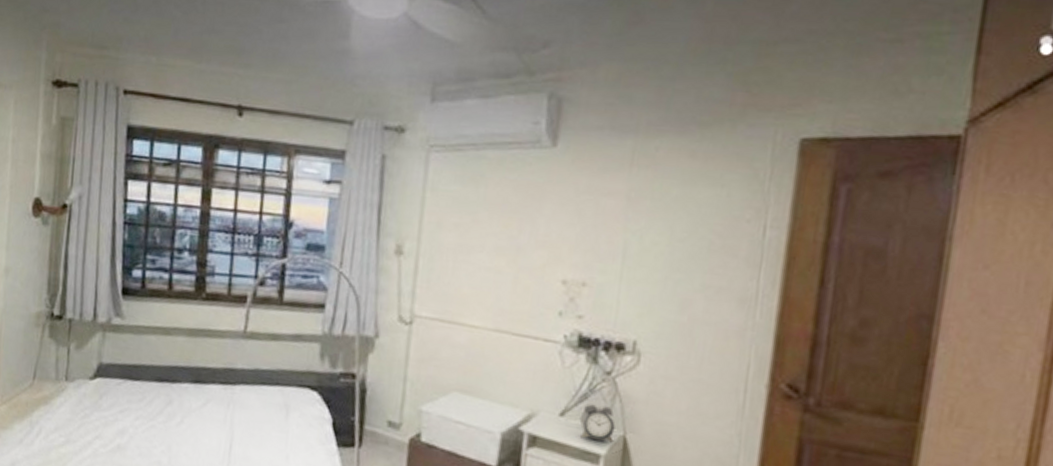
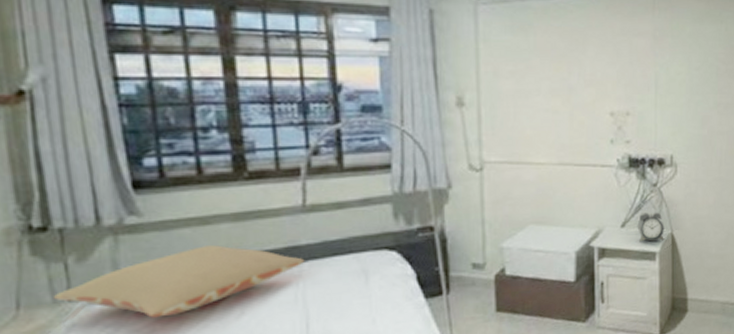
pillow: none [57,353,238,410] -> present [54,245,305,318]

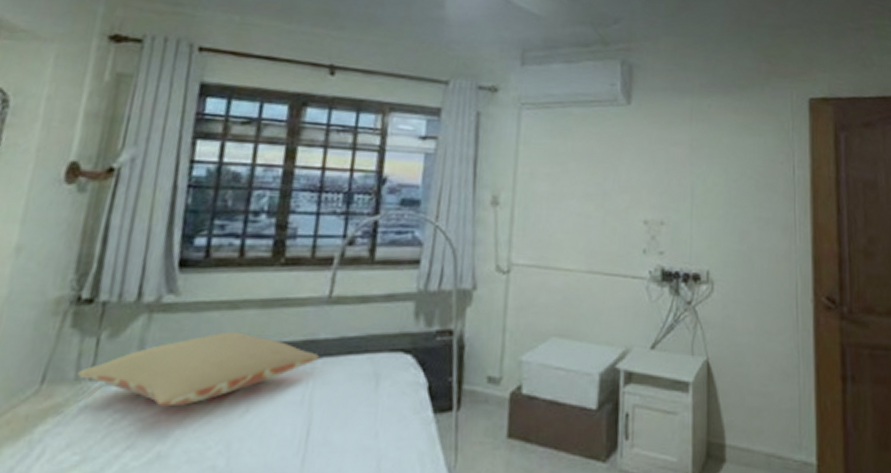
alarm clock: present [637,212,664,242] -> none [668,334,699,369]

